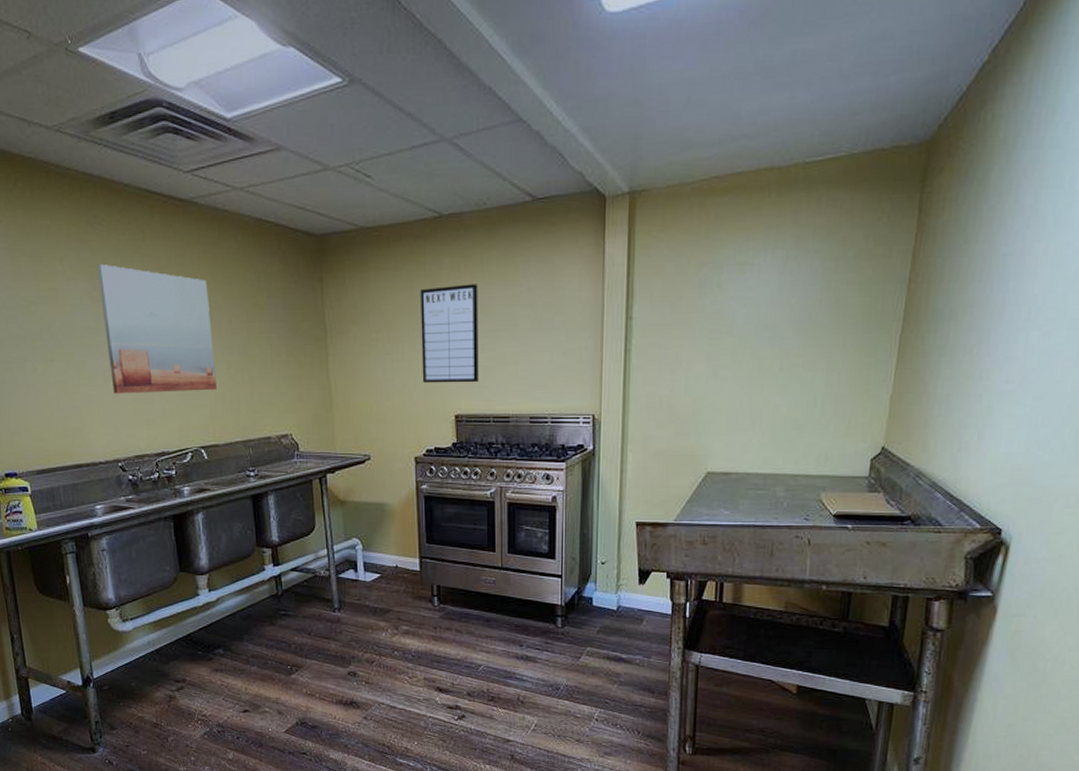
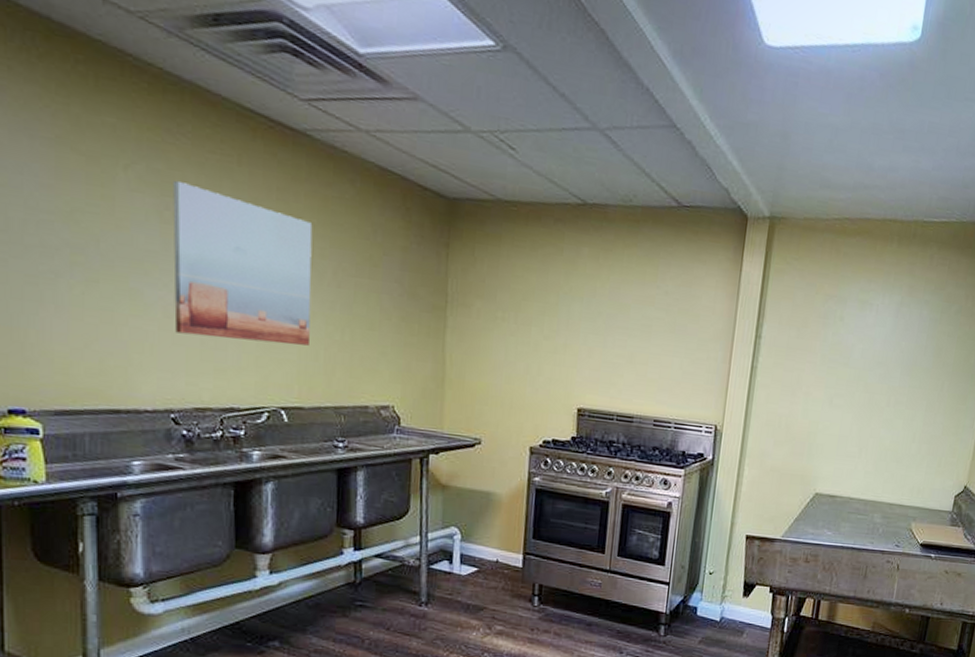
writing board: present [420,284,479,384] -> none [546,274,616,378]

